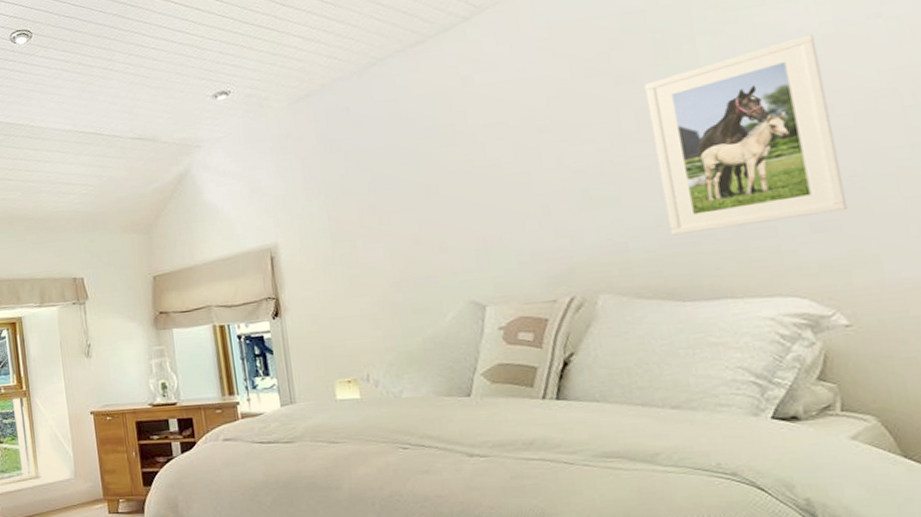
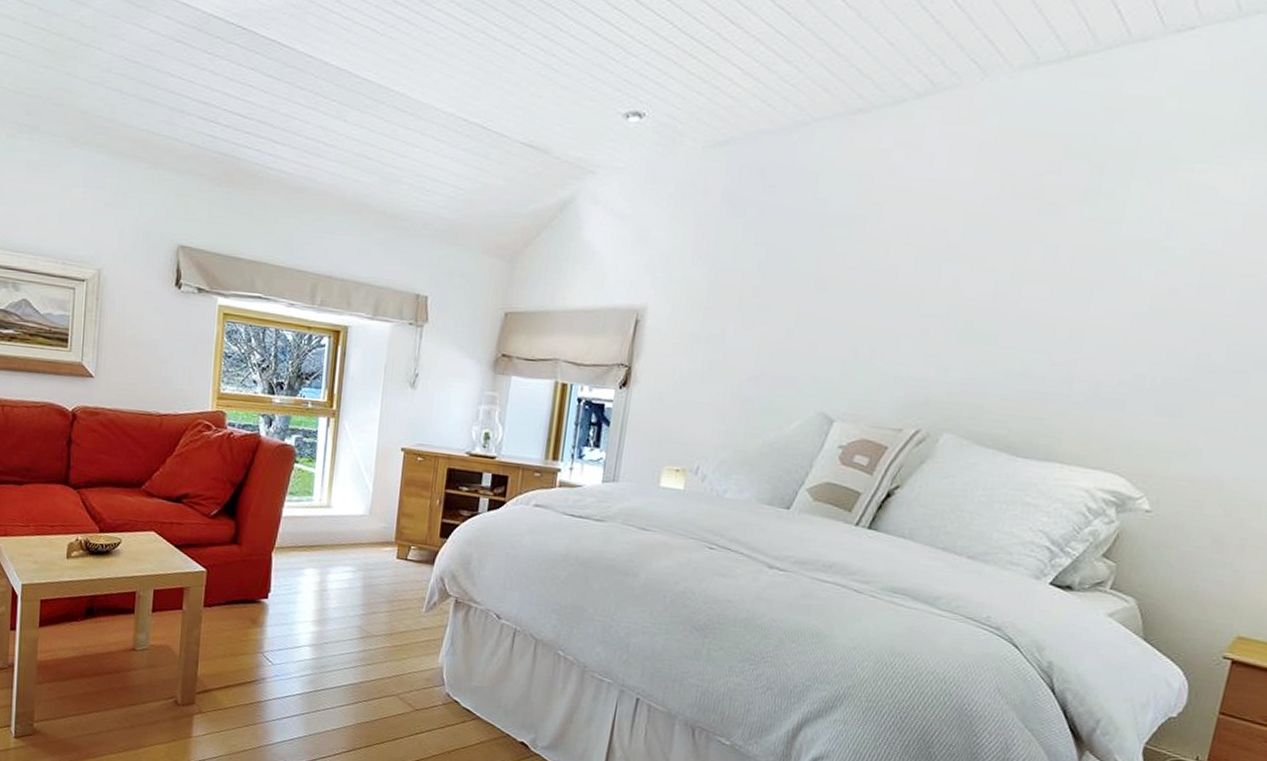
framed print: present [644,34,849,236] -> none [1031,207,1239,399]

